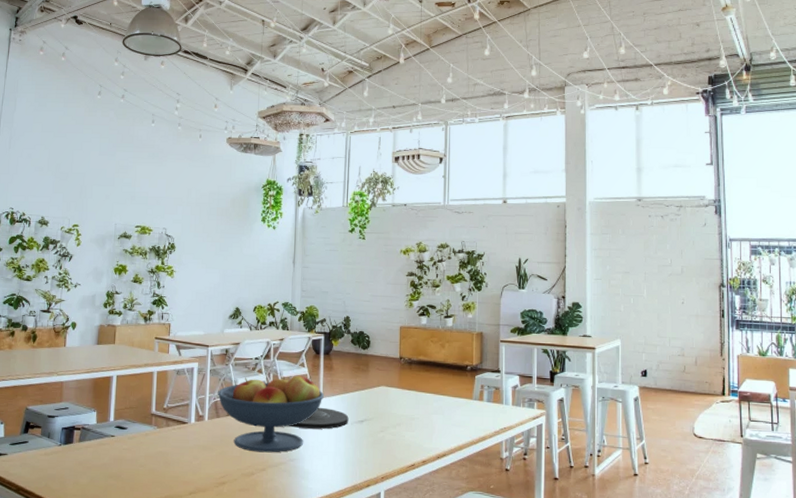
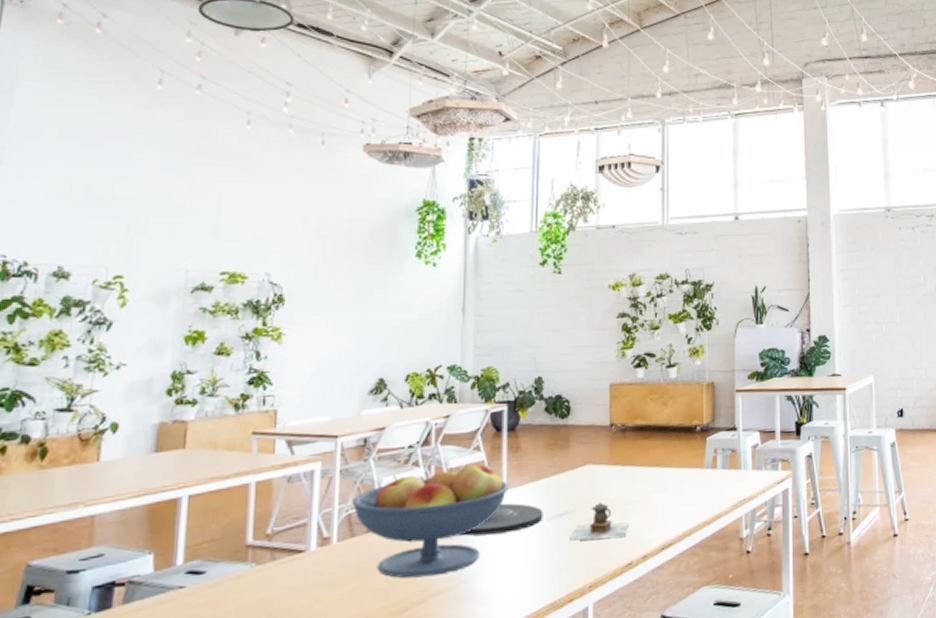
teapot: none [369,415,413,445] -> present [571,501,630,541]

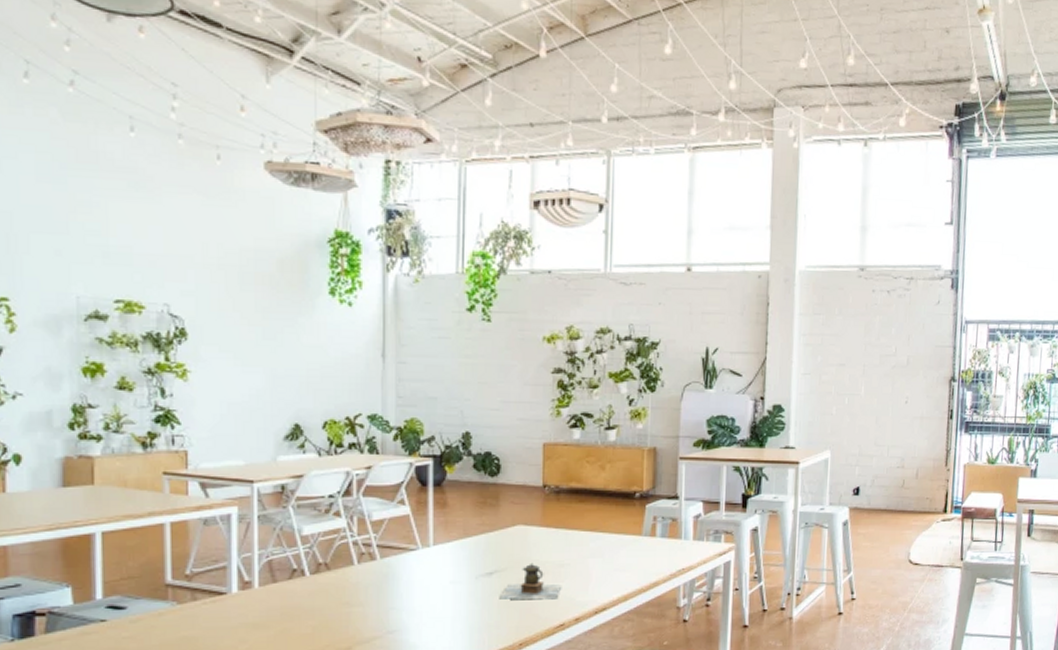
fruit bowl: present [352,462,508,579] -> none [272,516,435,626]
plate: present [459,503,543,536] -> none [385,558,472,588]

